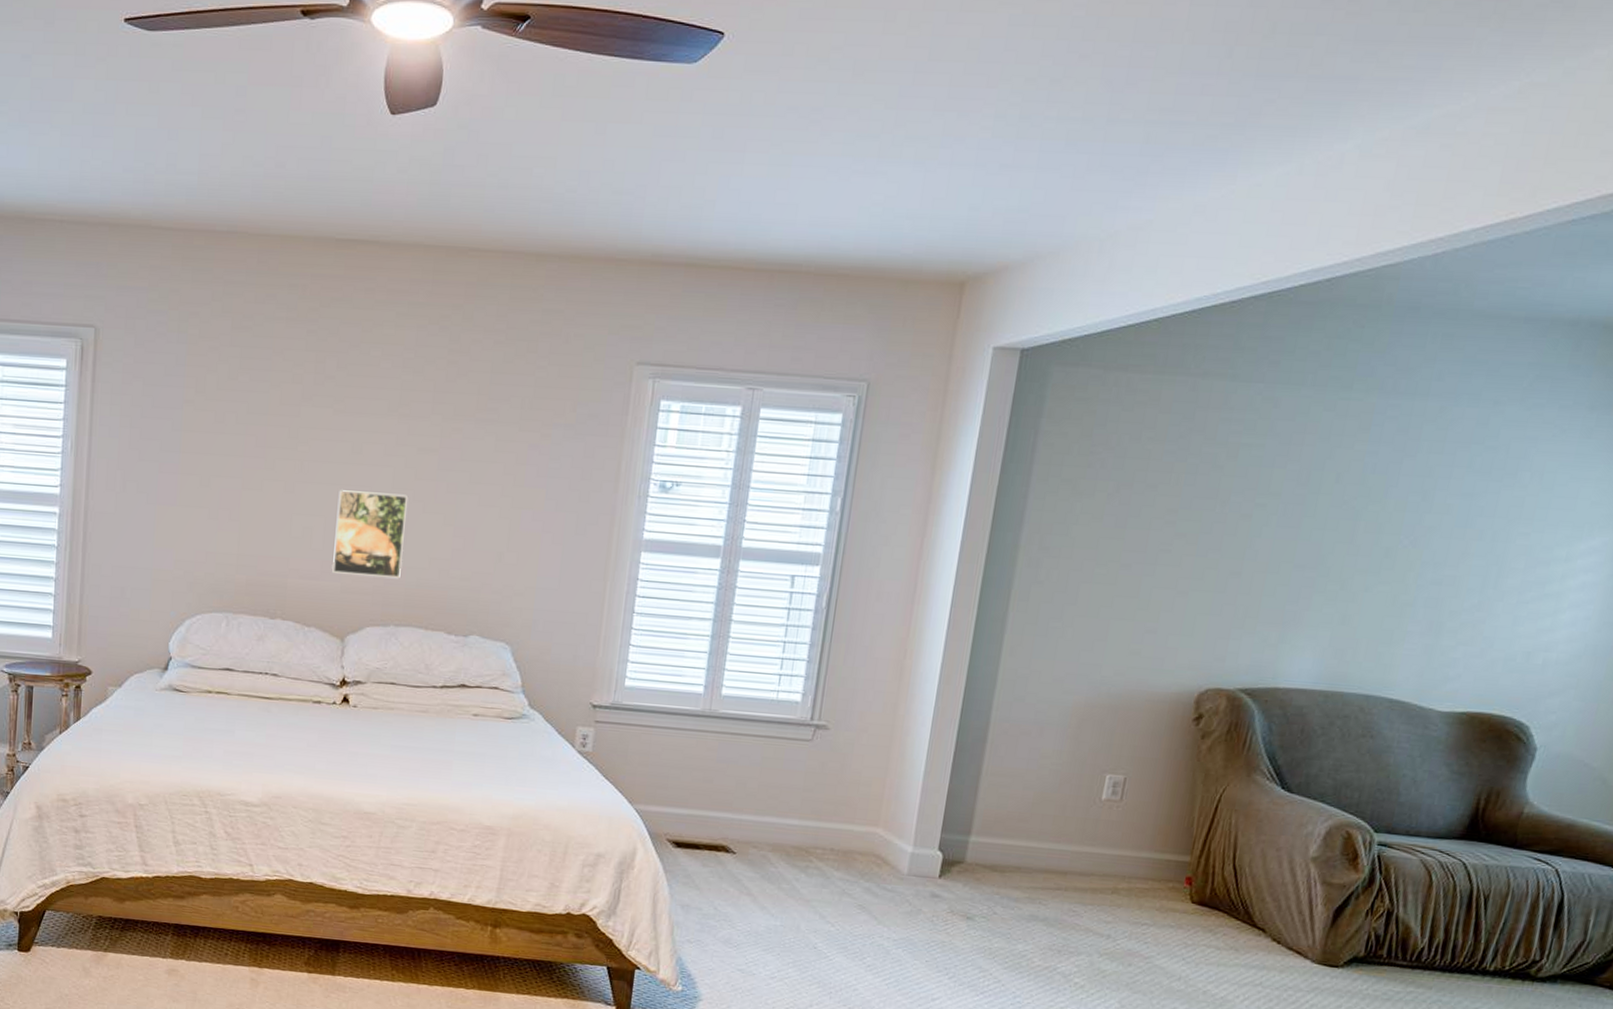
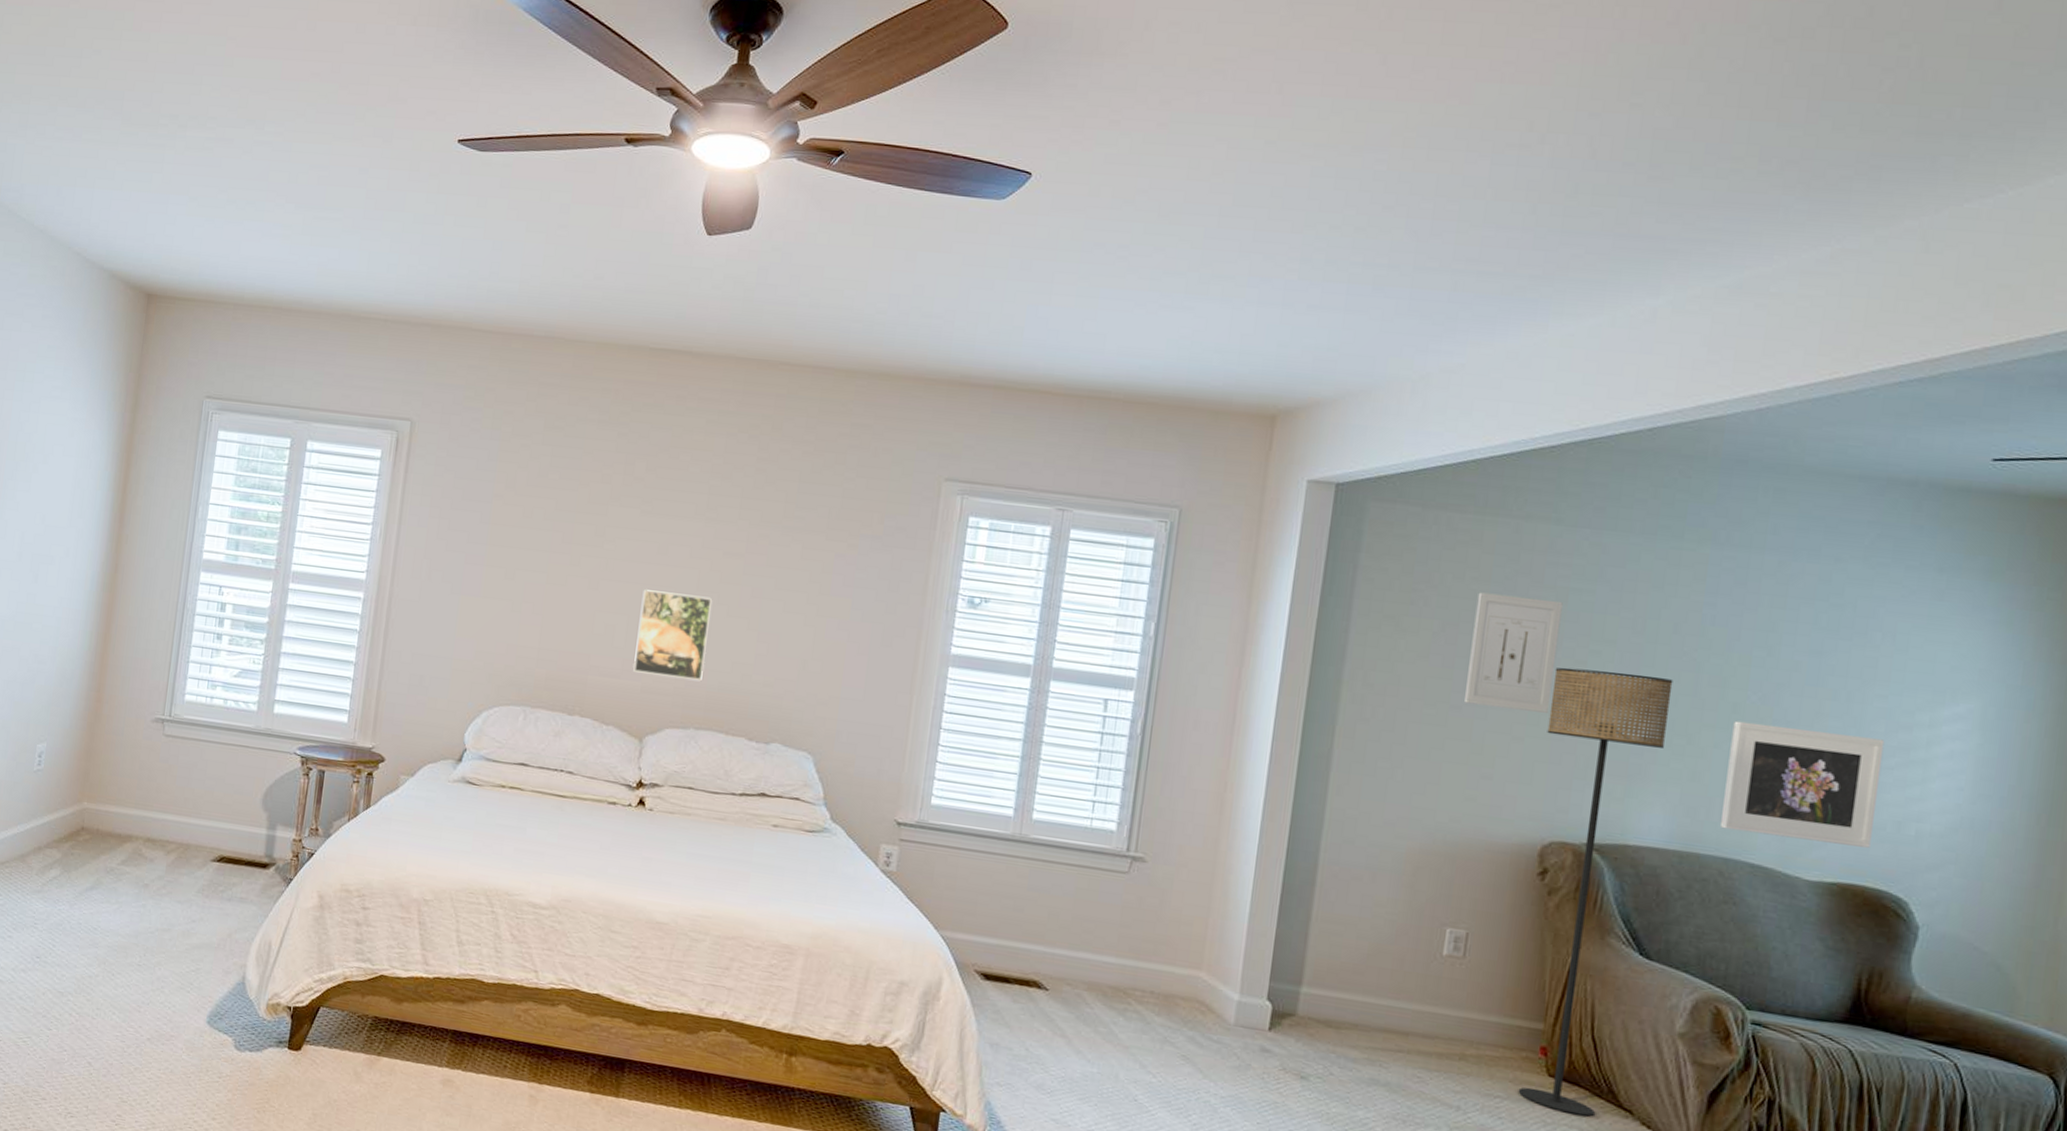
wall art: none [1134,452,1233,567] -> present [1465,592,1563,713]
floor lamp: none [1163,521,1332,937] -> present [1518,667,1673,1117]
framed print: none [1364,564,1524,678] -> present [1719,720,1885,848]

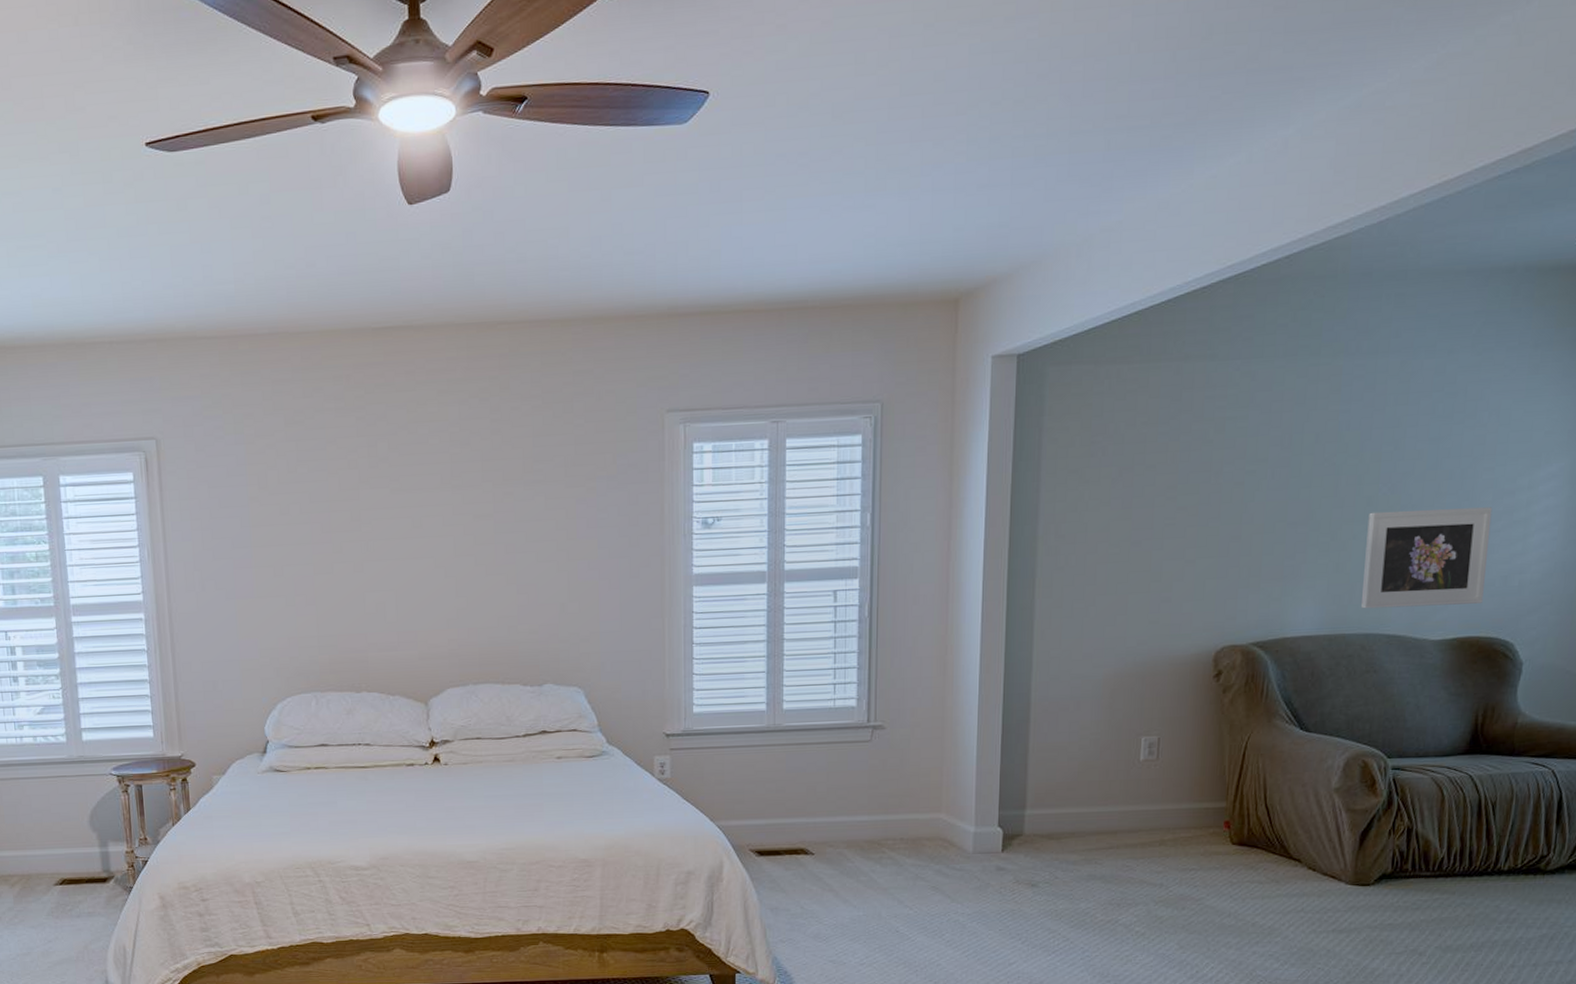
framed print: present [633,589,712,682] -> none [405,560,473,642]
wall art: present [1465,592,1563,713] -> none [1143,431,1221,538]
floor lamp: present [1518,667,1673,1117] -> none [1208,485,1317,872]

